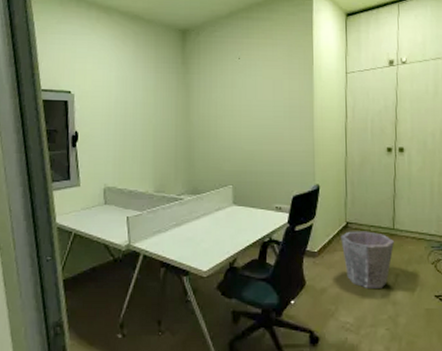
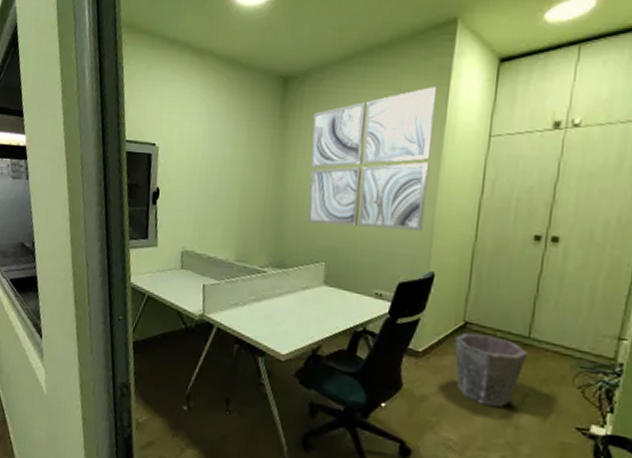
wall art: none [210,36,306,153] -> present [308,87,437,231]

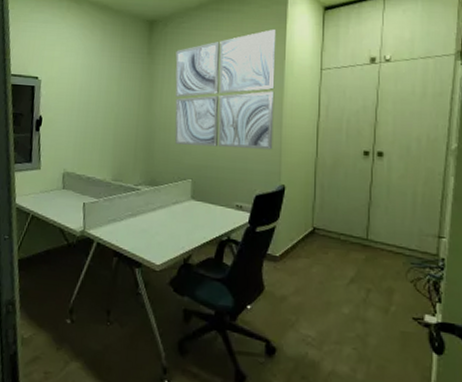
waste bin: present [454,332,529,407] -> none [306,237,368,303]

